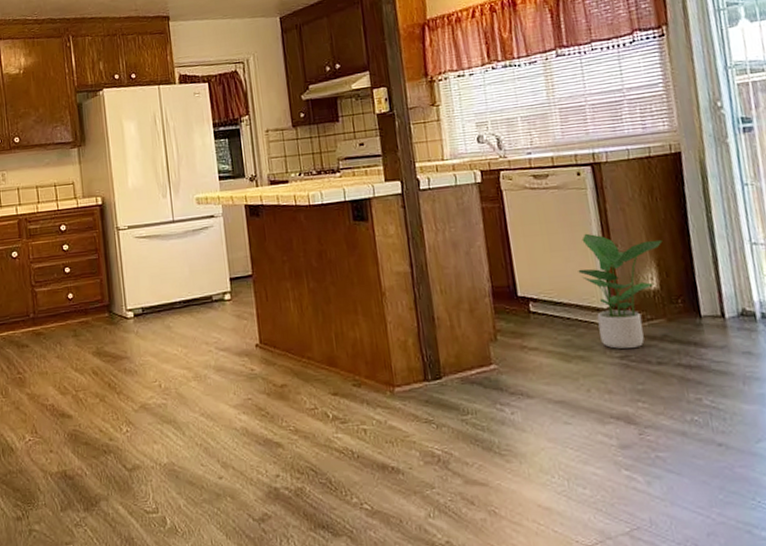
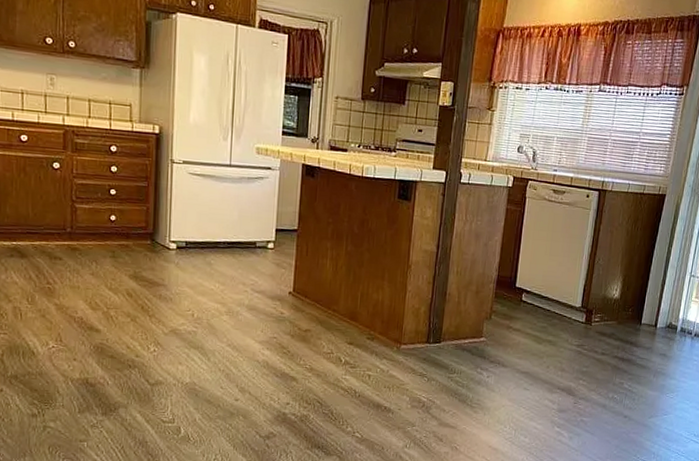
potted plant: present [578,233,663,350] -> none [565,245,632,341]

